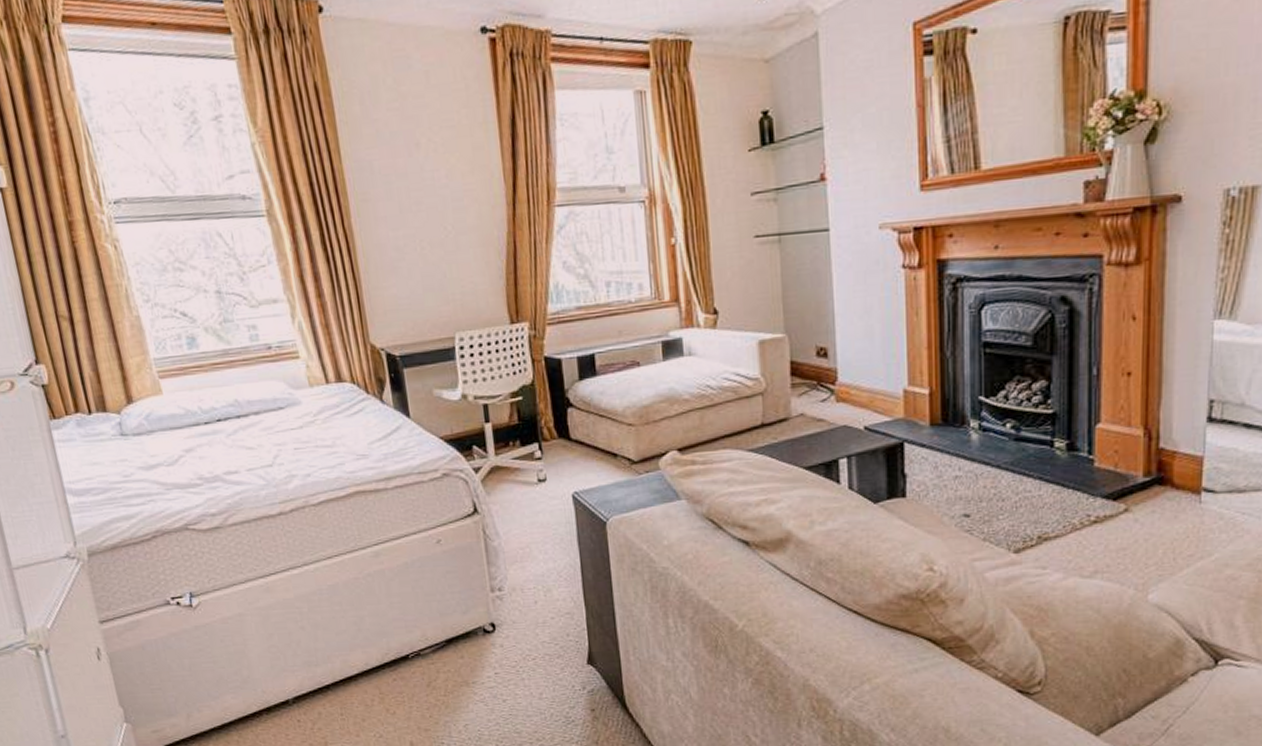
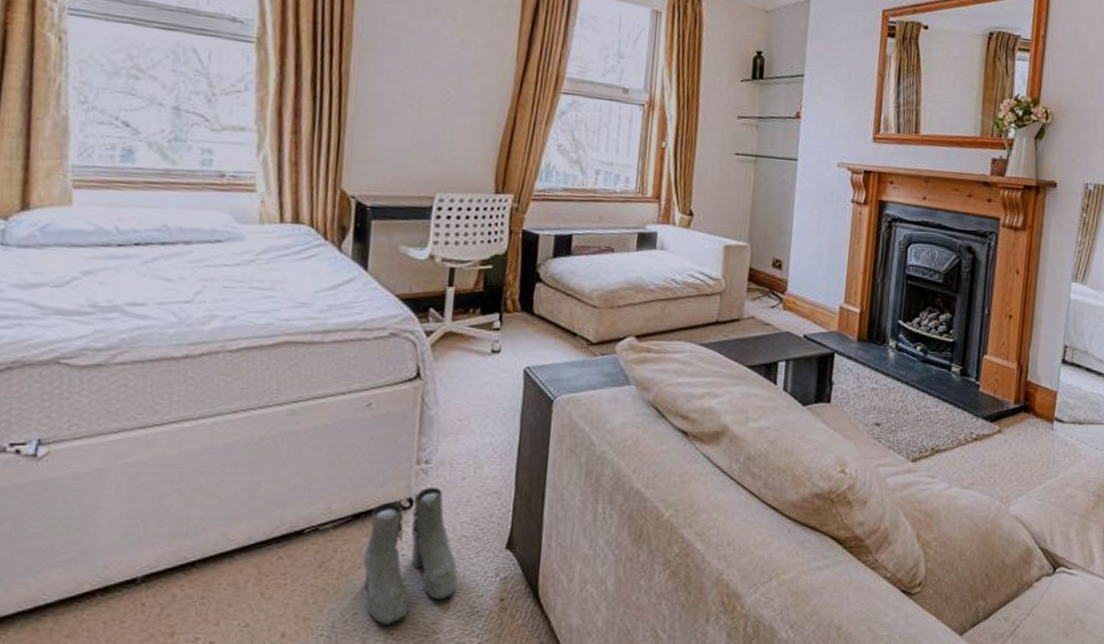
boots: none [462,611,550,734] -> present [363,486,457,625]

